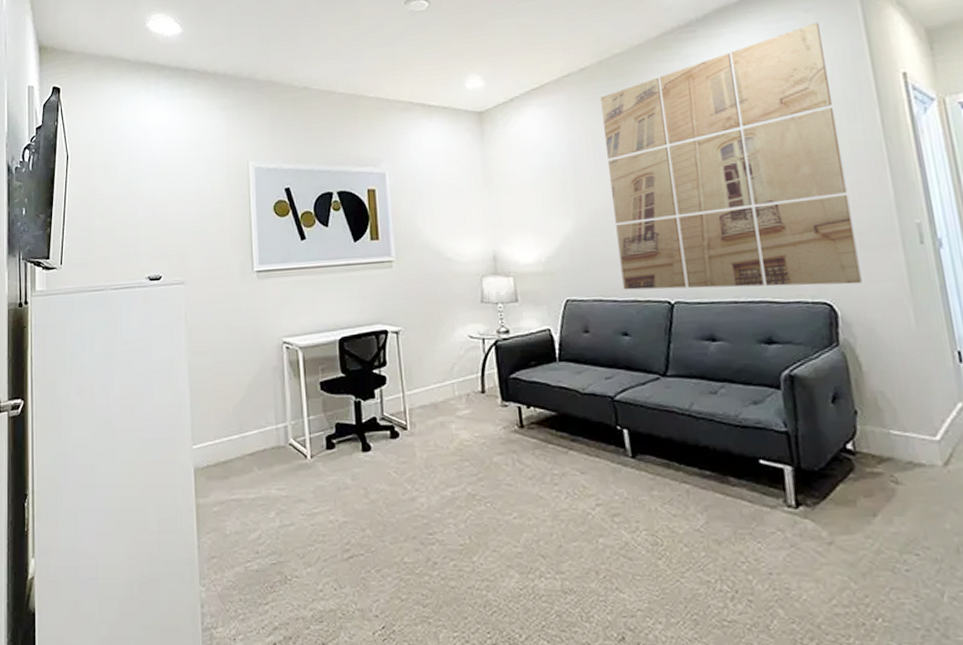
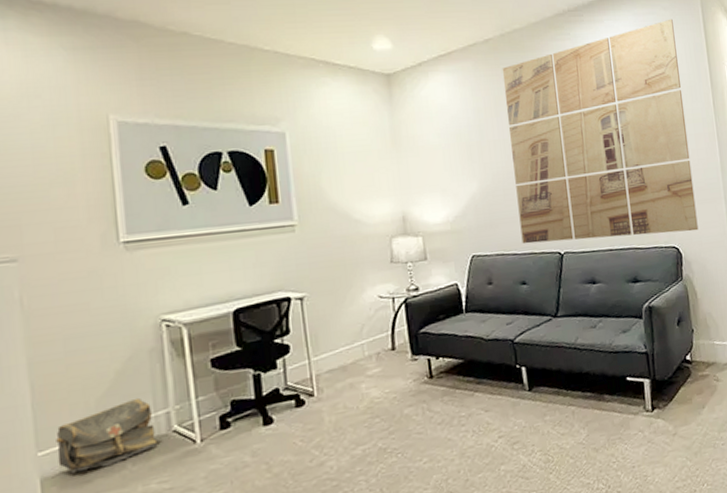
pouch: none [205,409,278,468] -> present [56,397,158,473]

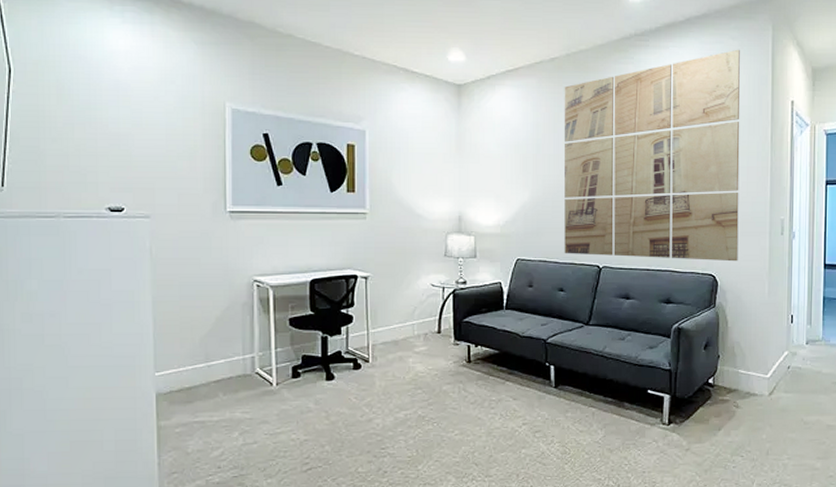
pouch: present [56,397,158,473] -> none [169,341,244,393]

